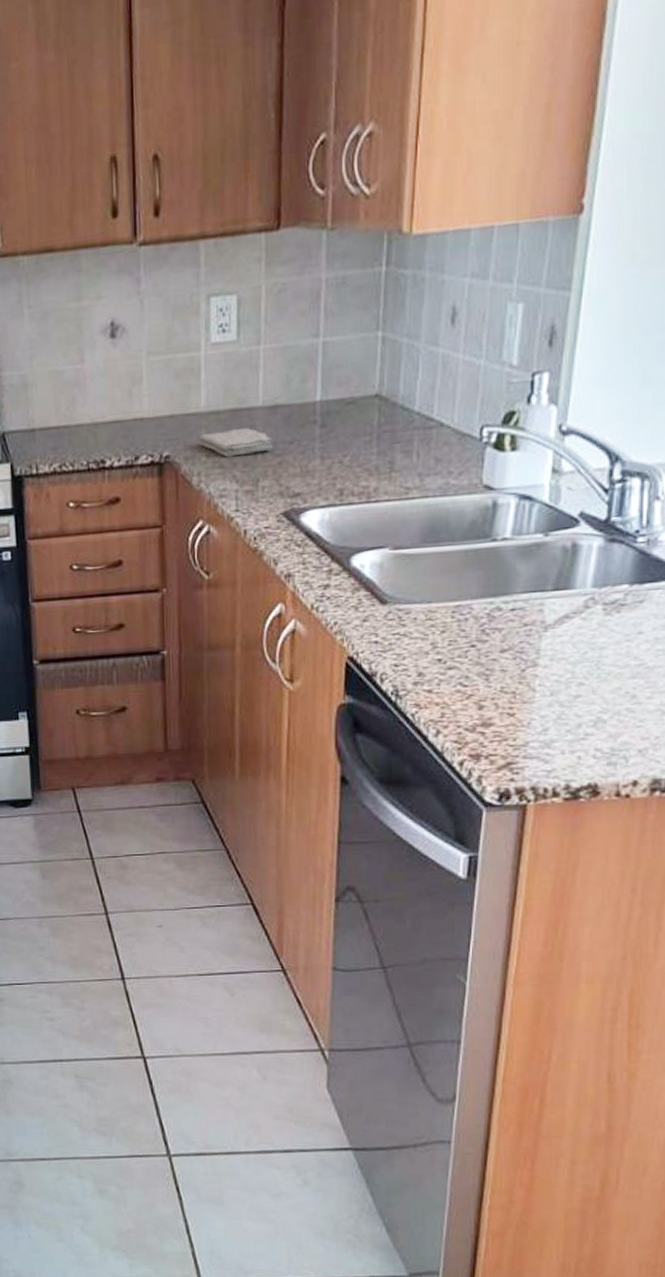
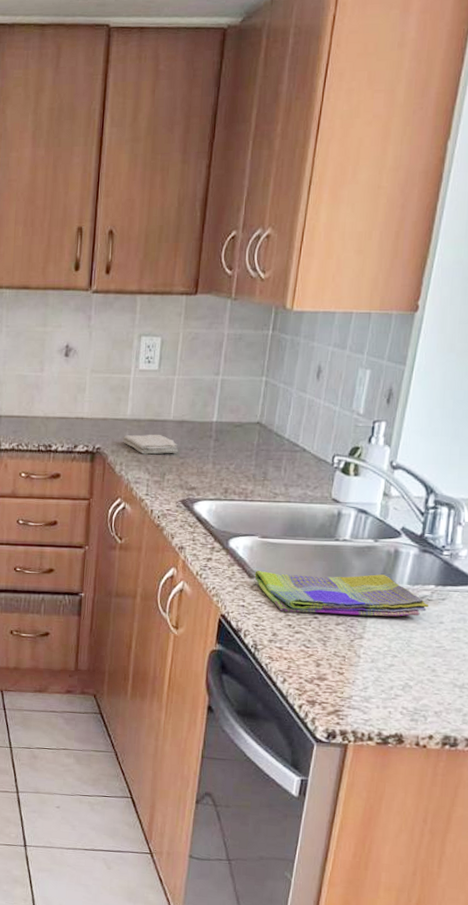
dish towel: none [388,578,623,643] -> present [254,571,429,617]

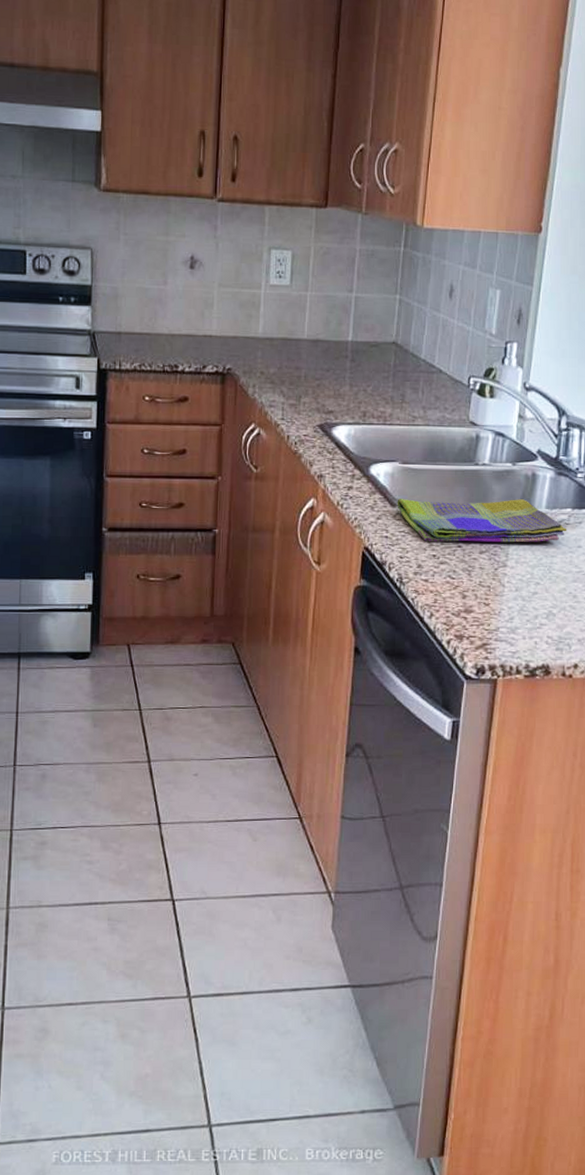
washcloth: present [123,434,179,455] -> none [255,353,314,376]

